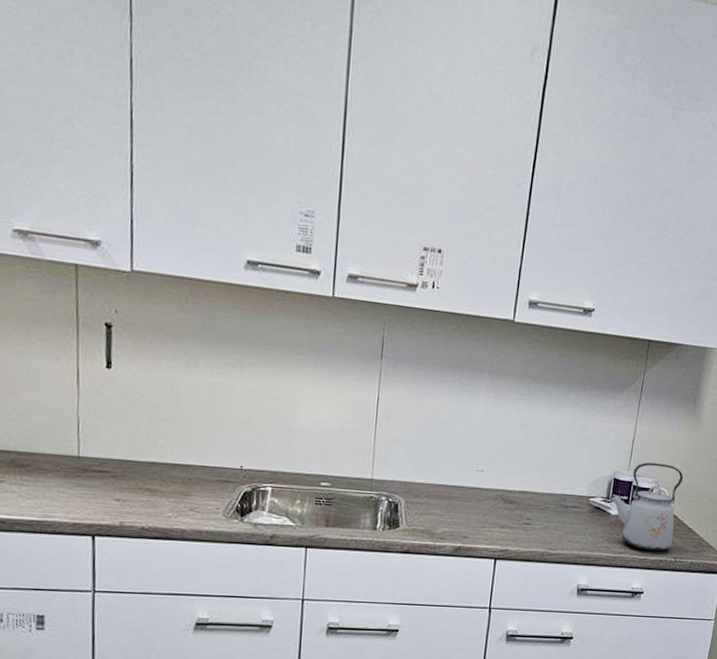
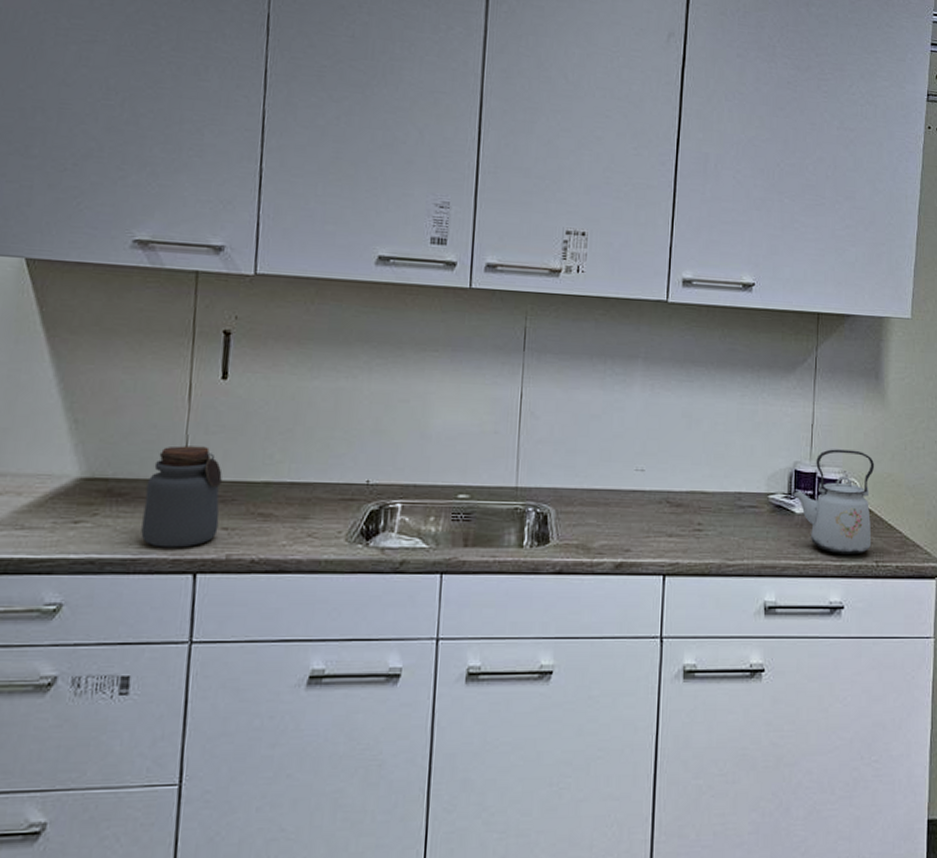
jar: none [44,426,112,514] -> present [141,446,223,548]

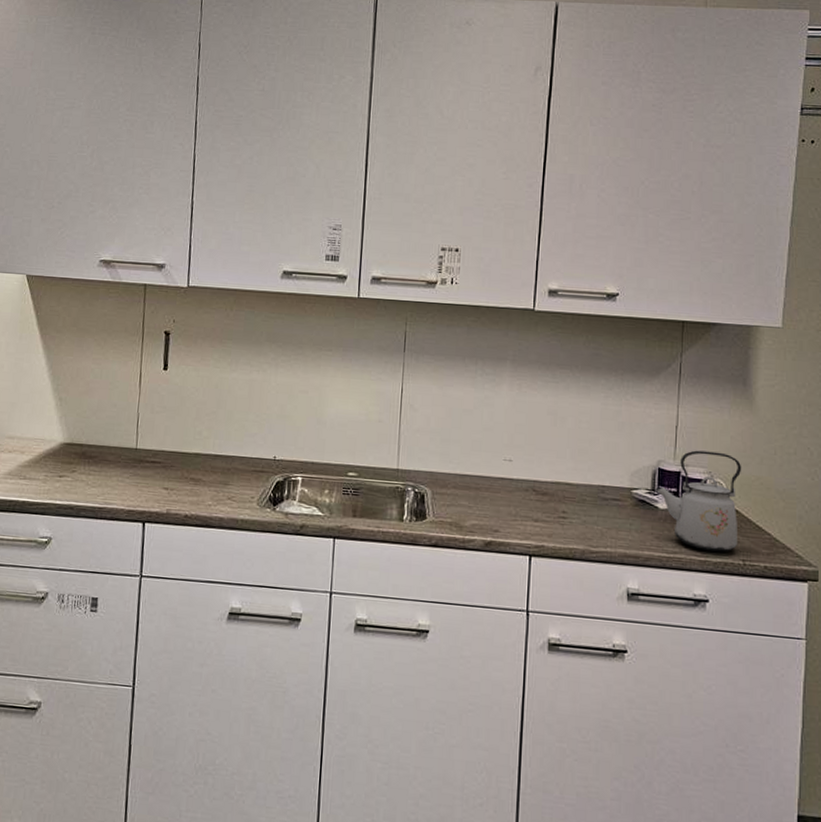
jar: present [141,446,223,548] -> none [105,421,164,502]

